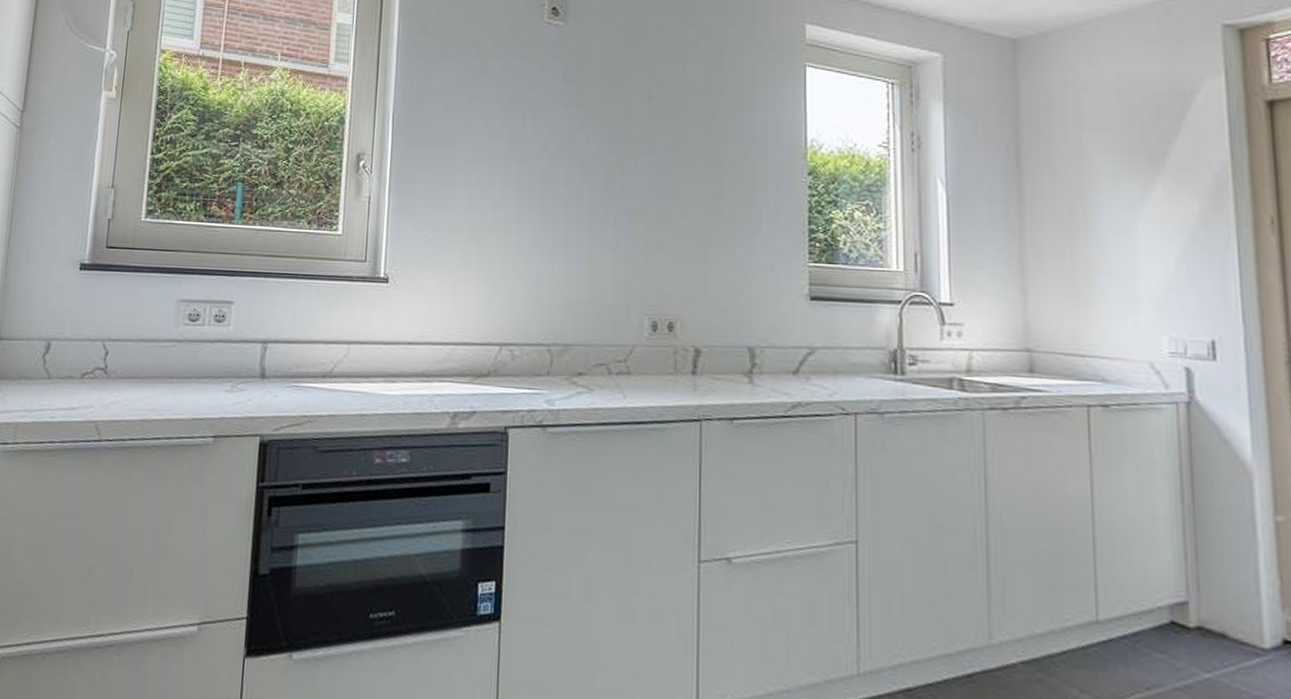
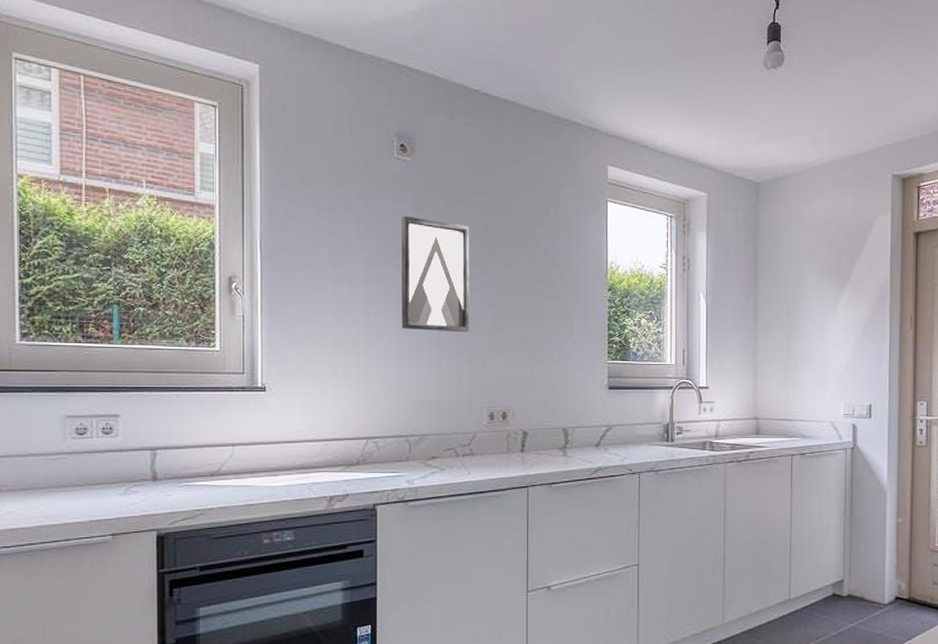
wall art: none [546,86,630,223] -> present [400,215,470,333]

